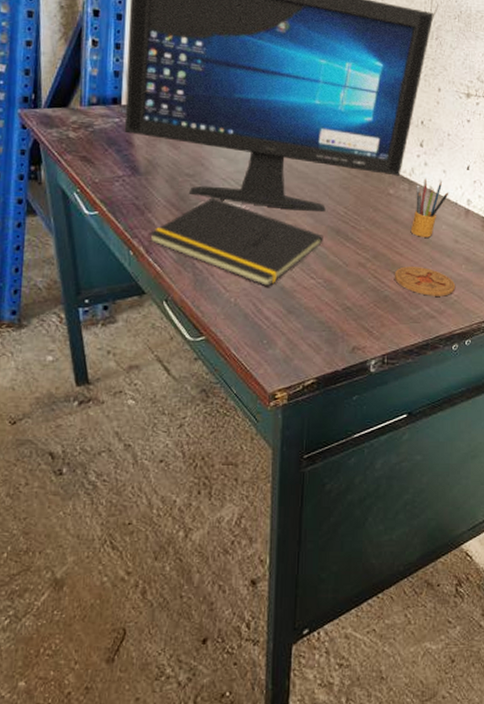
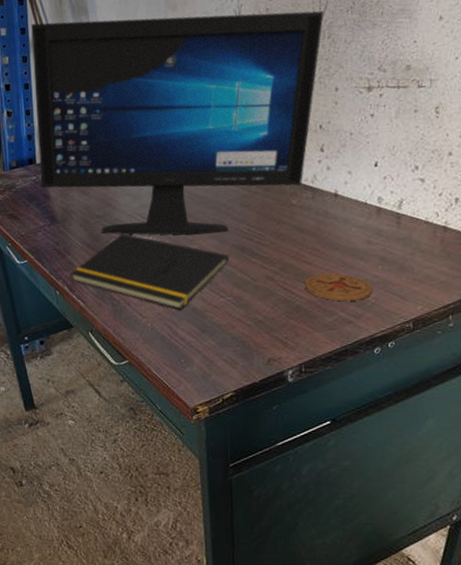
pencil box: present [410,178,449,238] -> none [317,183,357,243]

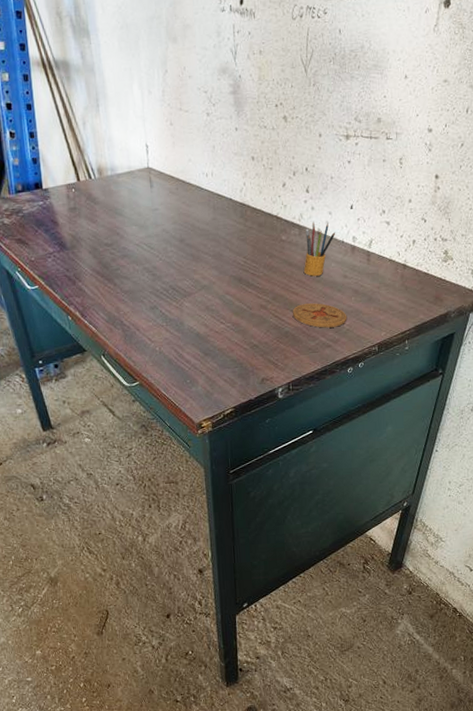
computer monitor: present [31,10,324,235] -> none [31,40,310,266]
notepad: present [70,233,229,310] -> none [82,262,228,335]
pencil box: none [317,183,357,243] -> present [303,222,336,276]

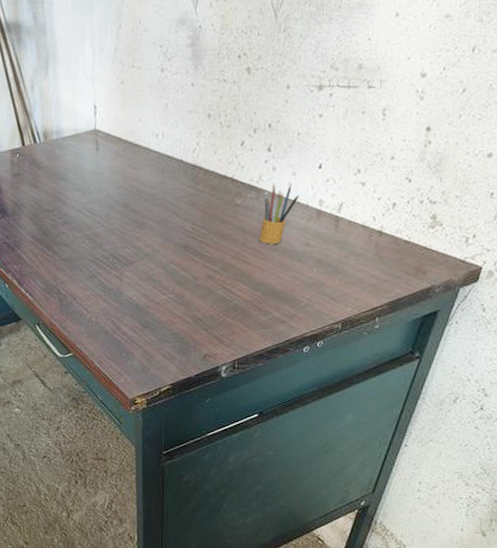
coaster: present [292,303,347,328] -> none [243,274,307,302]

